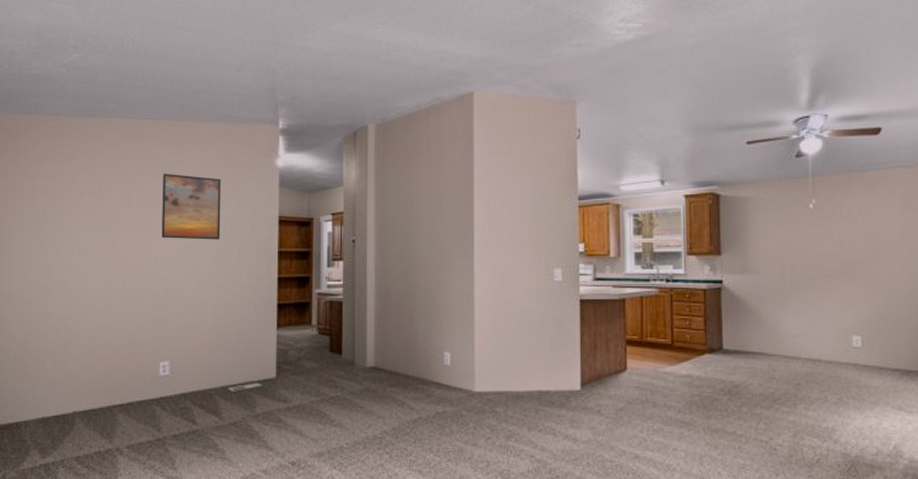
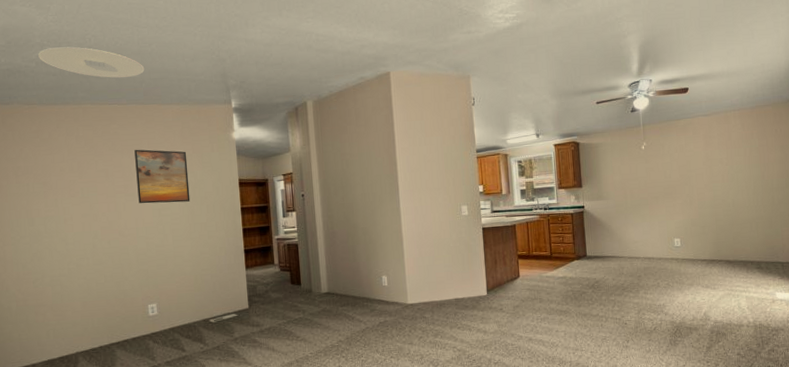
ceiling light: none [71,51,184,89] -> present [38,46,145,78]

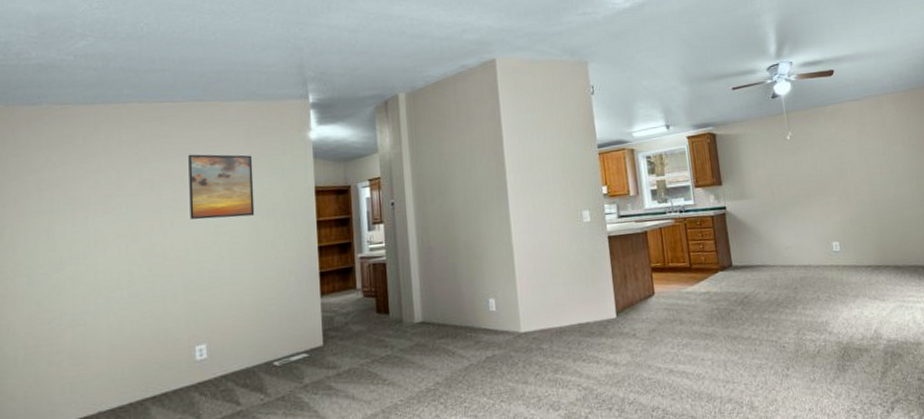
ceiling light: present [38,46,145,78] -> none [78,36,206,72]

